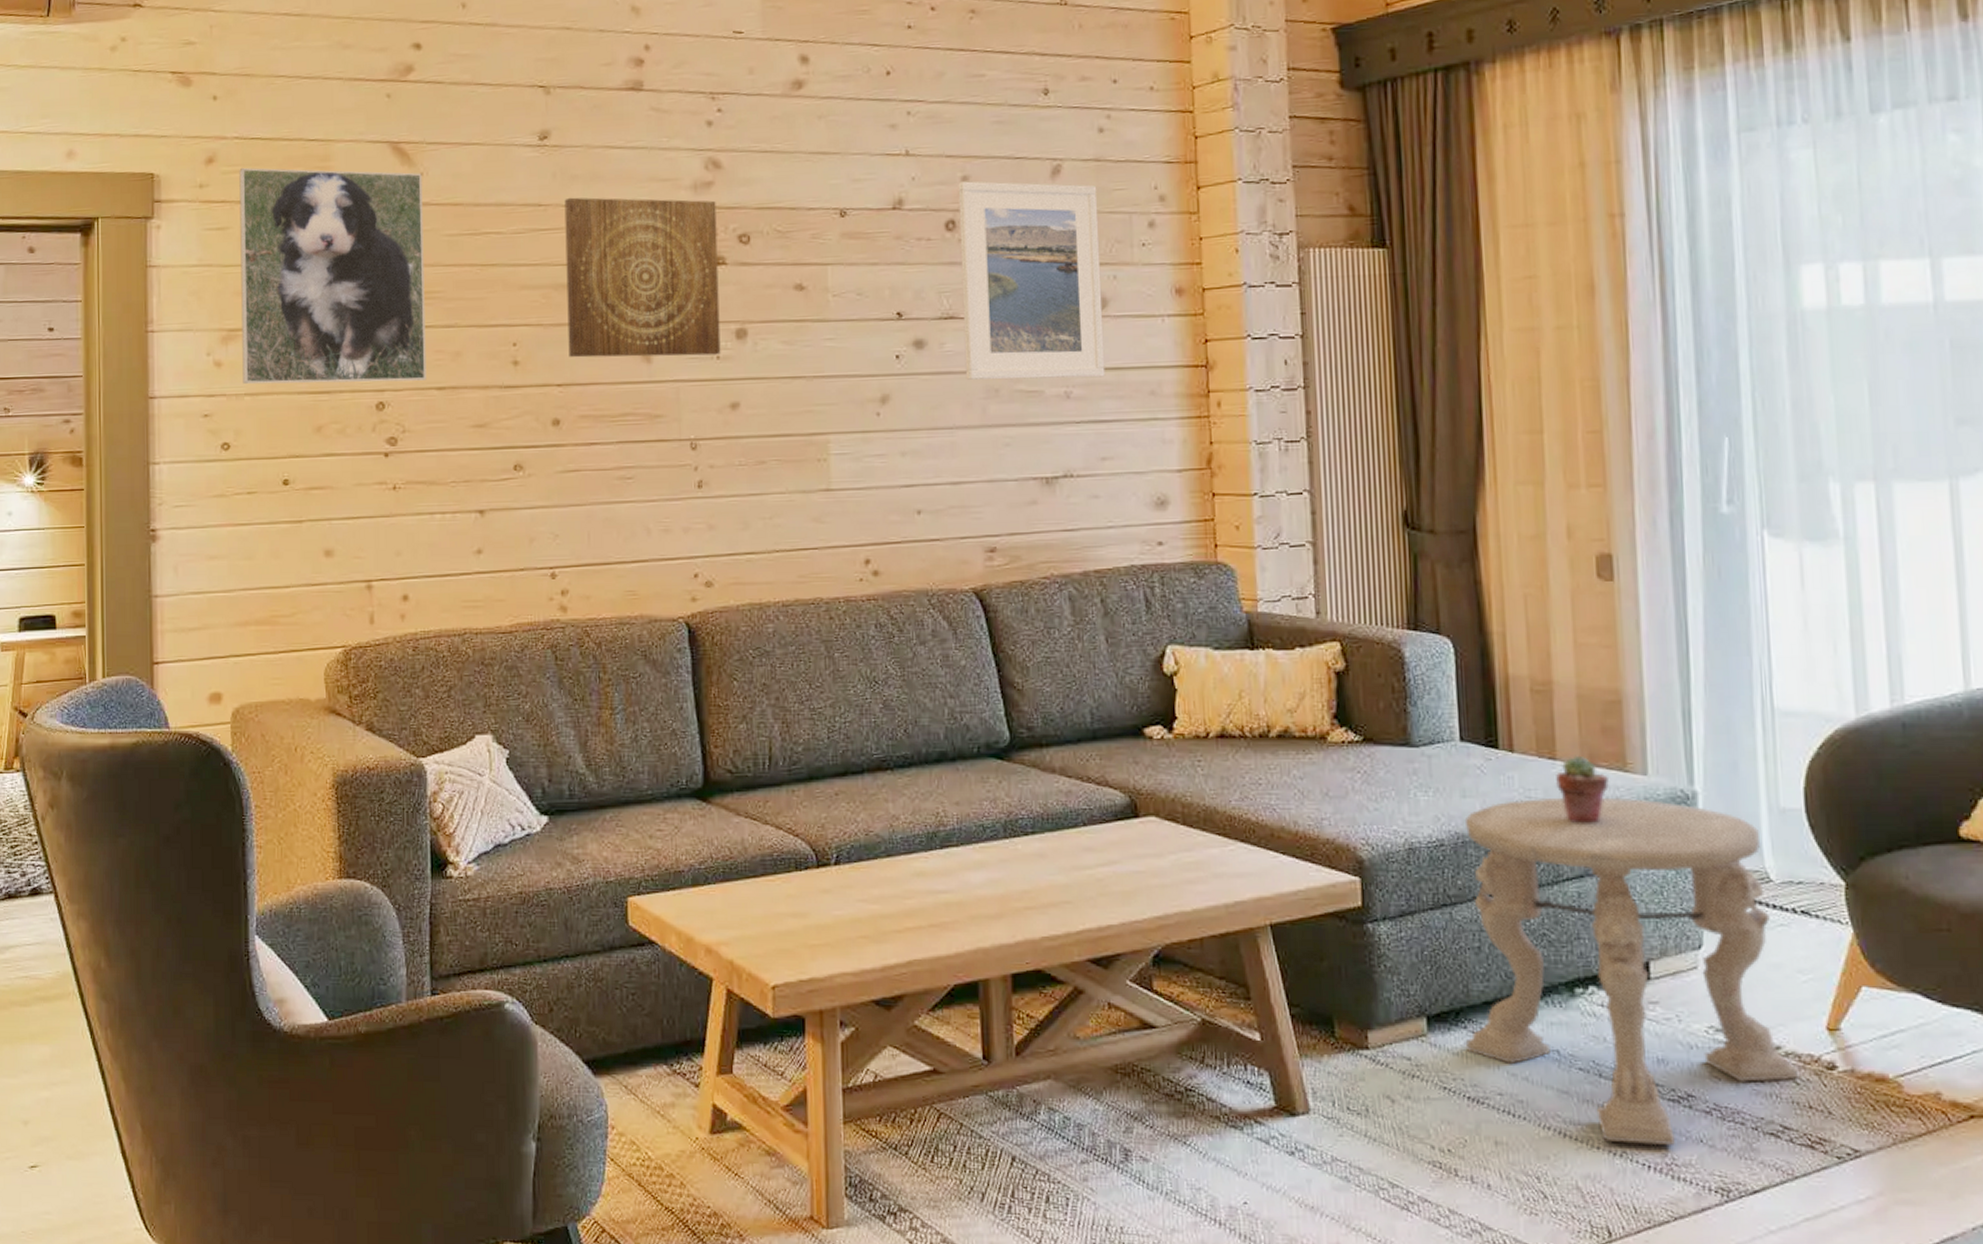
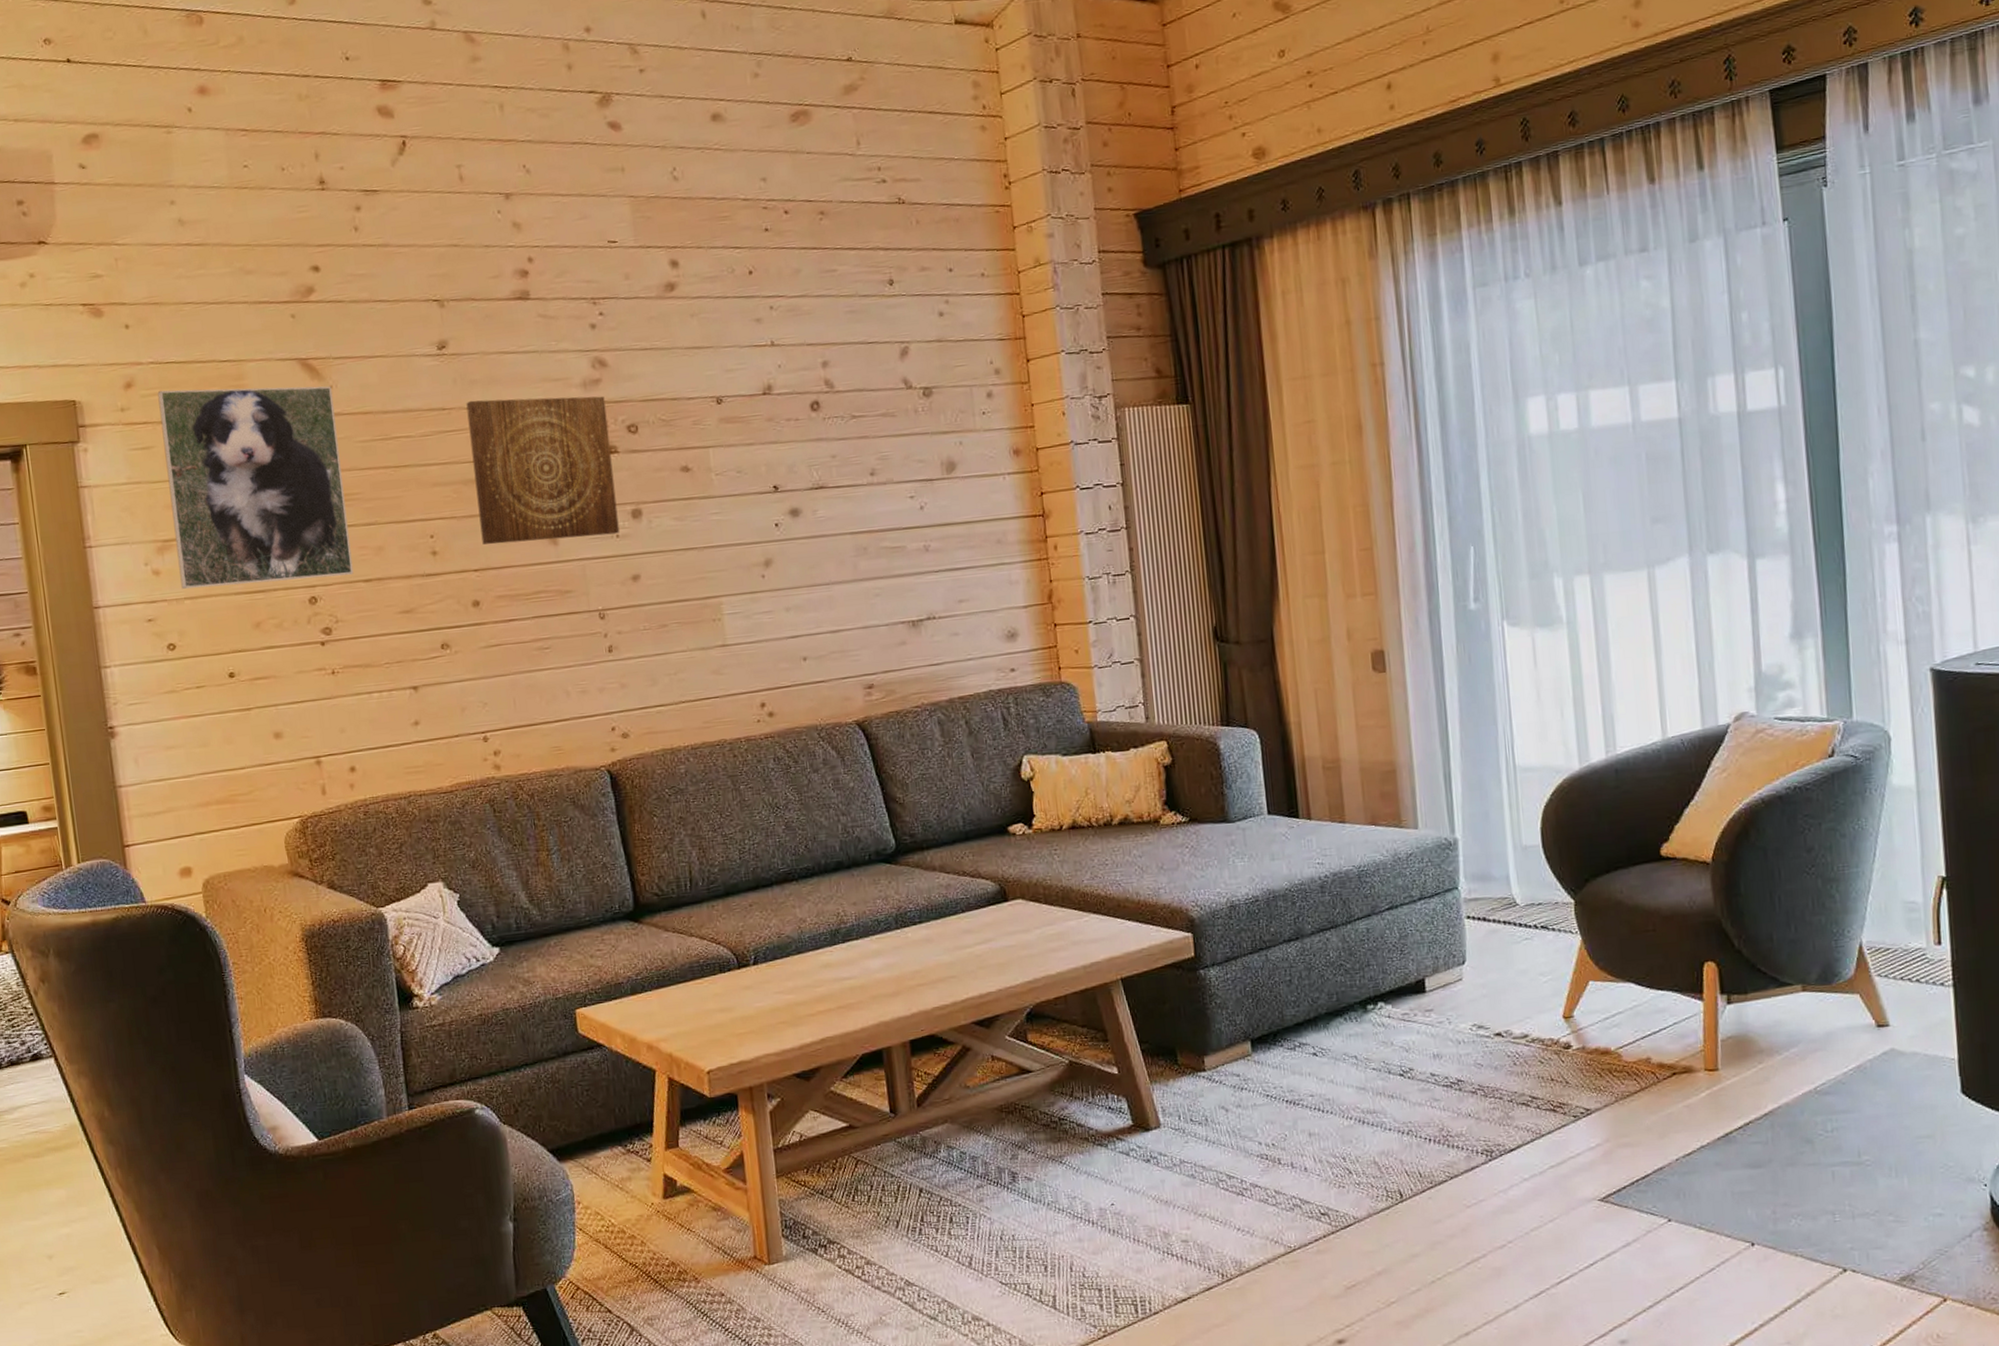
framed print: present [958,181,1106,380] -> none [819,363,958,541]
side table: present [1464,797,1798,1146] -> none [1274,848,1542,1125]
potted succulent: present [1556,755,1610,824] -> none [1346,817,1389,874]

